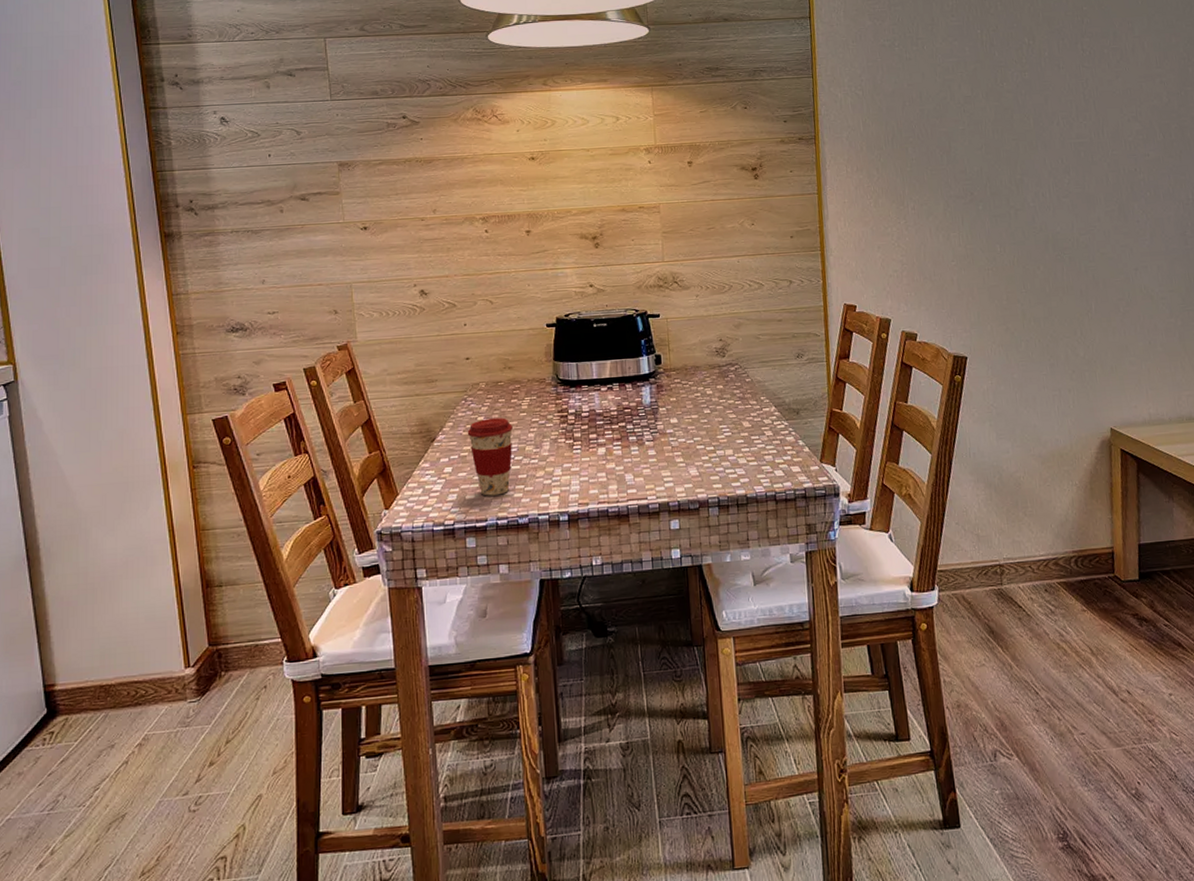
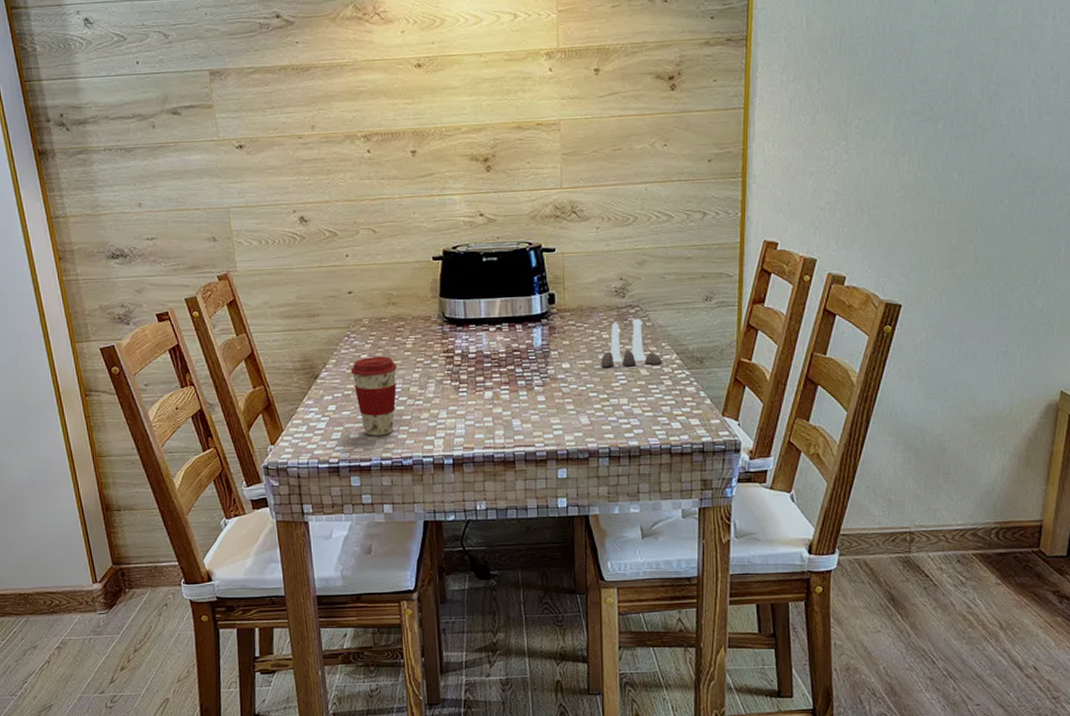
salt and pepper shaker set: none [706,375,763,422] -> present [601,318,663,368]

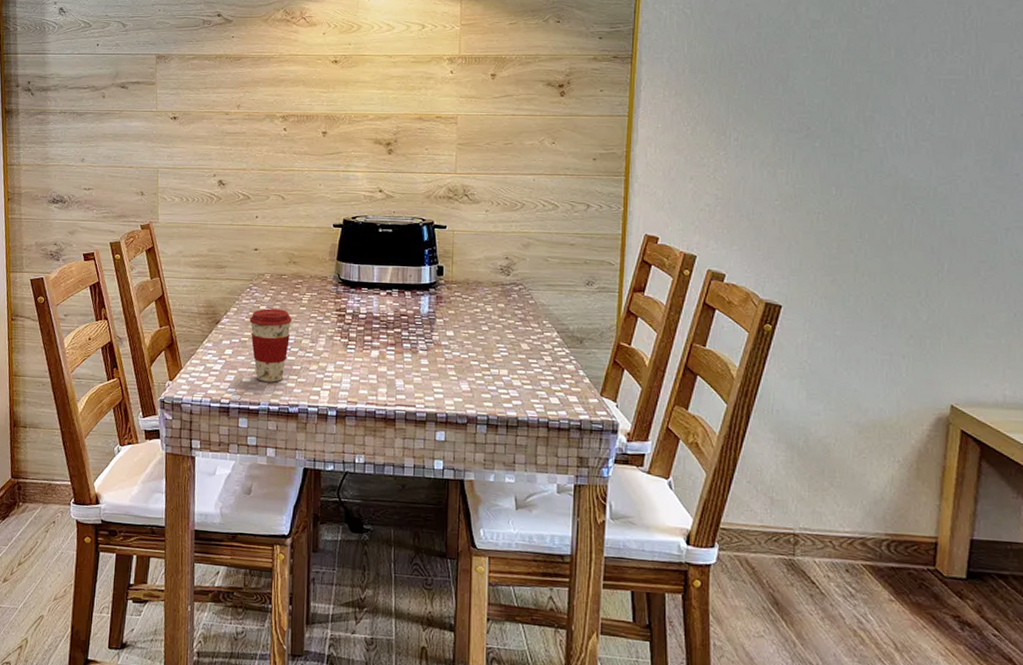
salt and pepper shaker set: present [601,318,663,368] -> none [483,295,544,340]

